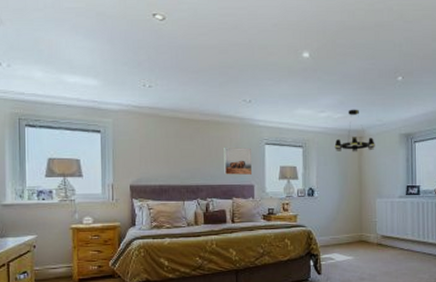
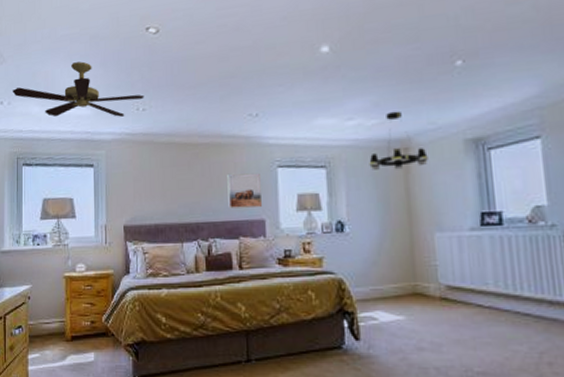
ceiling fan: none [12,35,151,90] -> present [12,61,144,117]

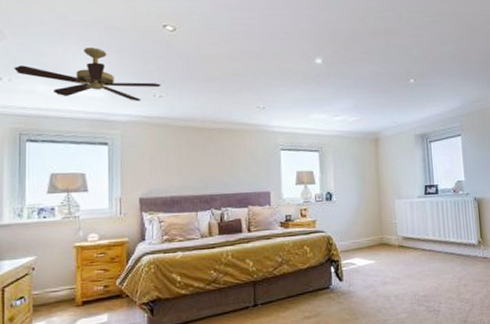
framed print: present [227,173,263,209] -> none [238,154,269,183]
chandelier: present [369,111,428,170] -> none [350,112,391,155]

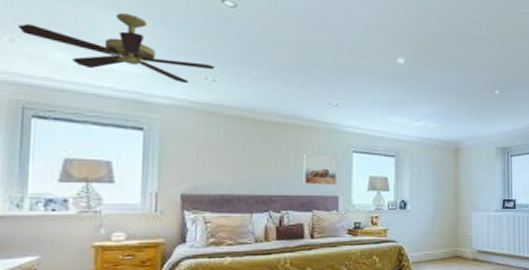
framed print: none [238,154,269,183] -> present [303,153,338,185]

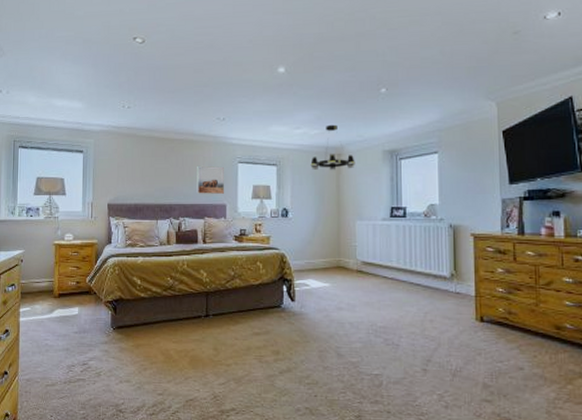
ceiling fan: present [18,13,215,83] -> none [11,61,130,112]
chandelier: none [429,120,472,164] -> present [310,124,355,171]

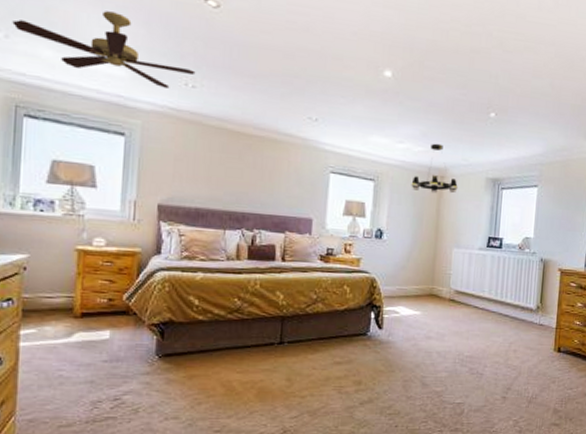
ceiling fan: none [11,61,130,112] -> present [12,11,196,88]
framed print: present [197,165,225,194] -> none [277,170,313,206]

